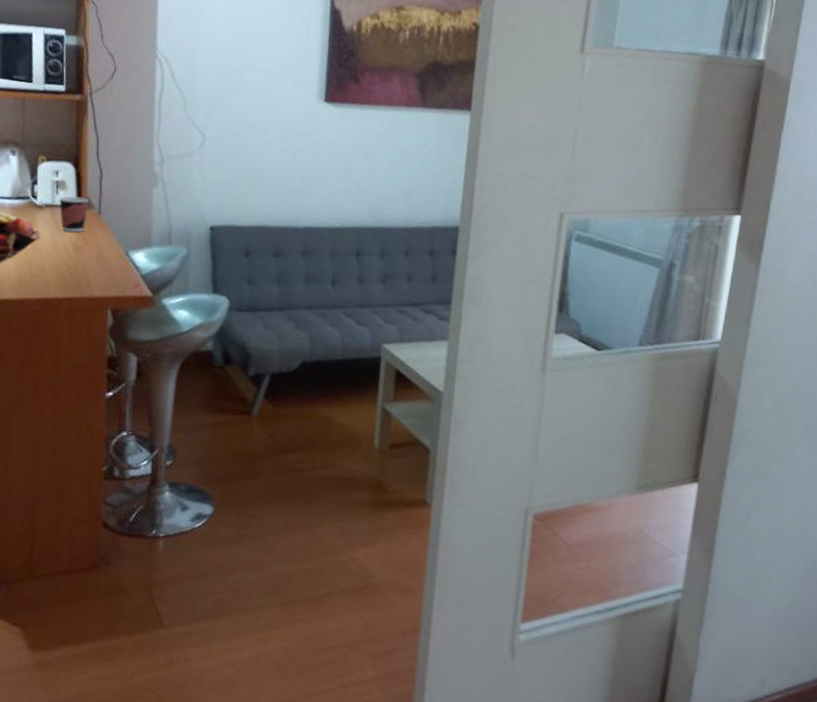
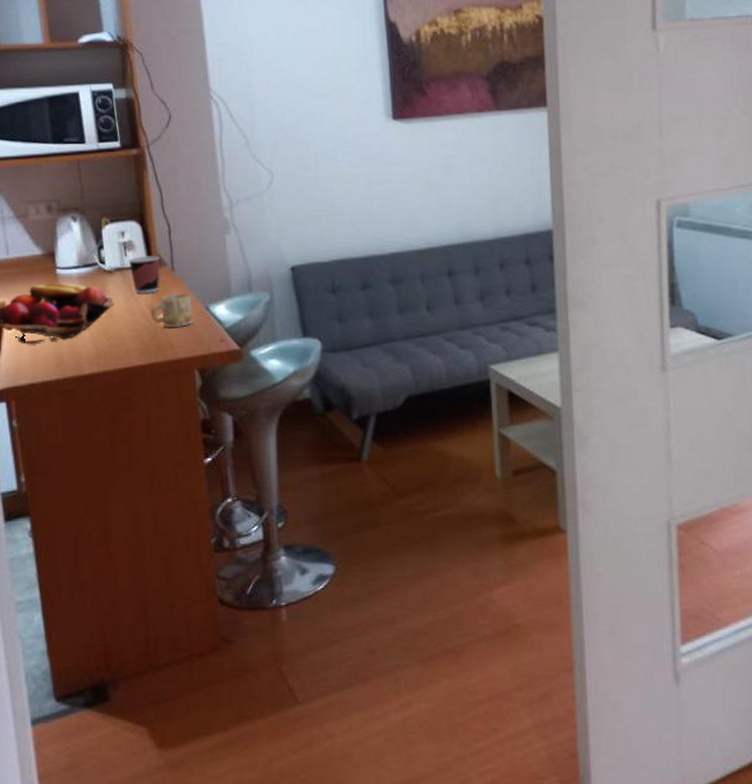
mug: none [73,235,114,268] -> present [150,293,193,327]

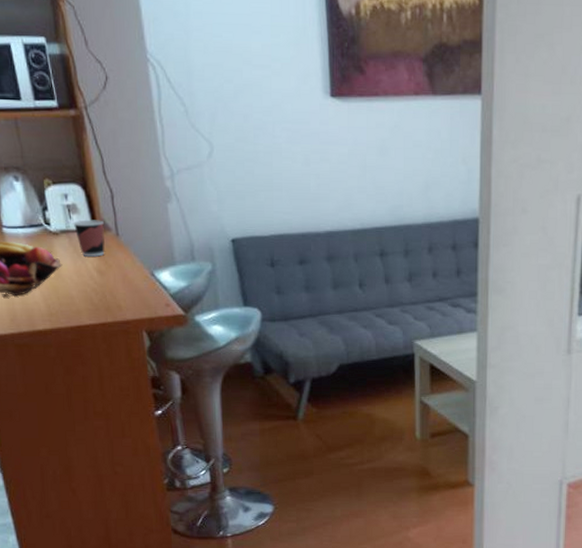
mug: present [150,293,193,327] -> none [98,258,139,290]

